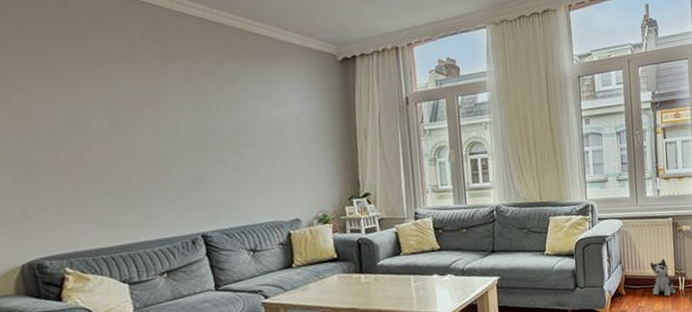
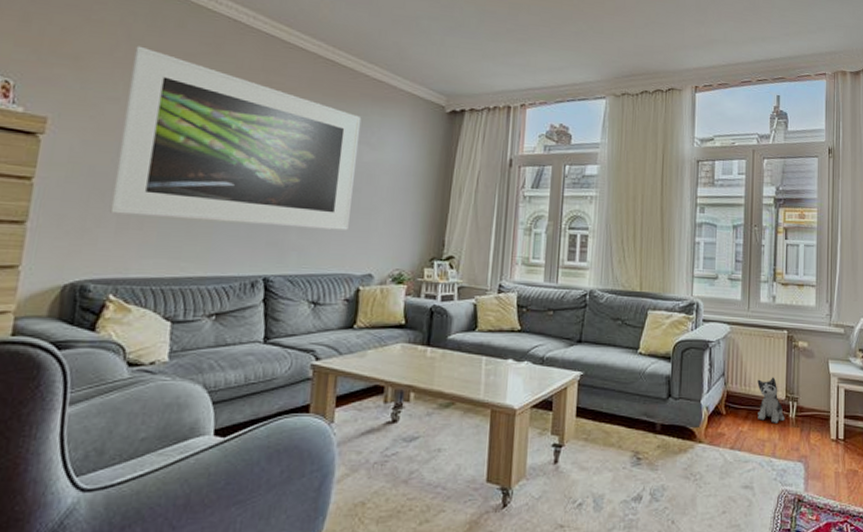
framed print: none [24,32,269,196] -> present [108,45,362,231]

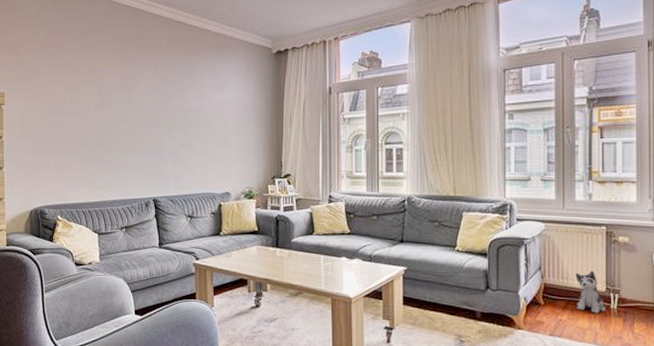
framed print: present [108,45,362,231] -> none [49,31,209,159]

